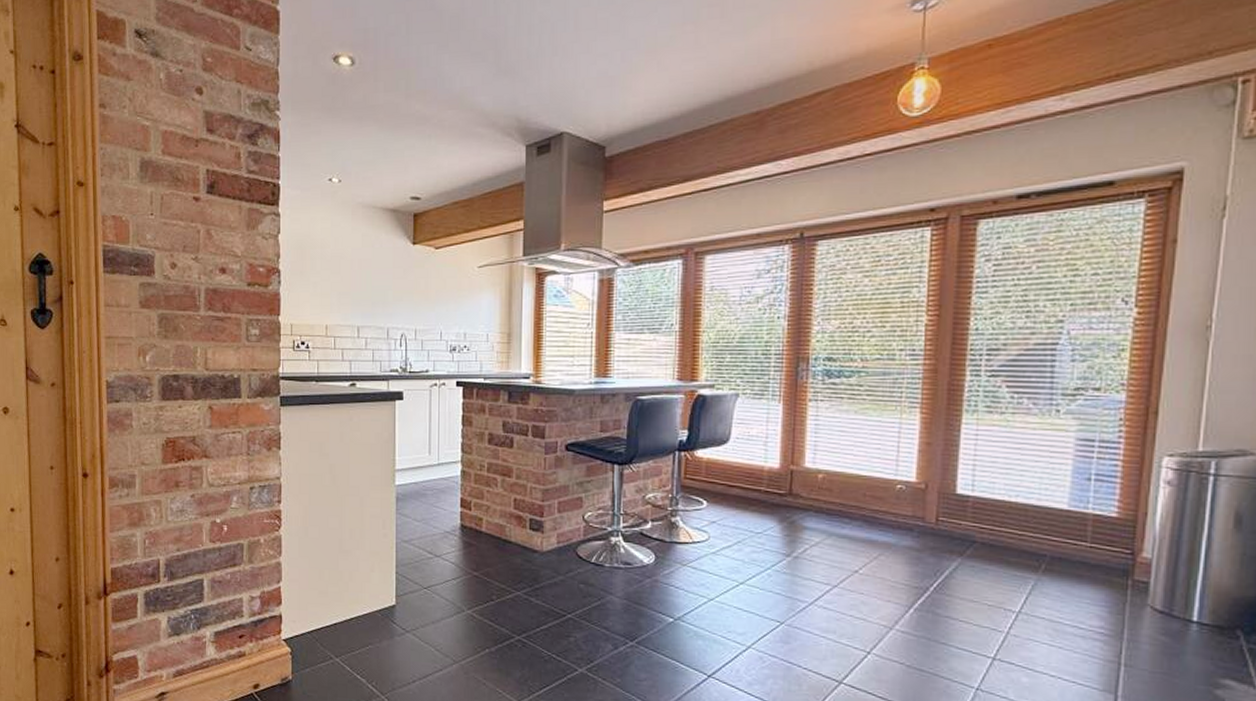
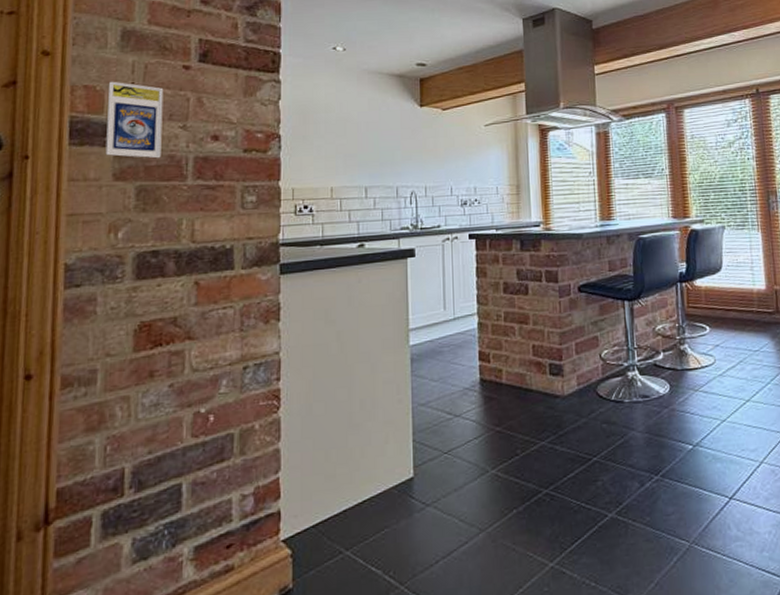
trading card display case: none [133,212,178,289] -> present [105,81,164,159]

